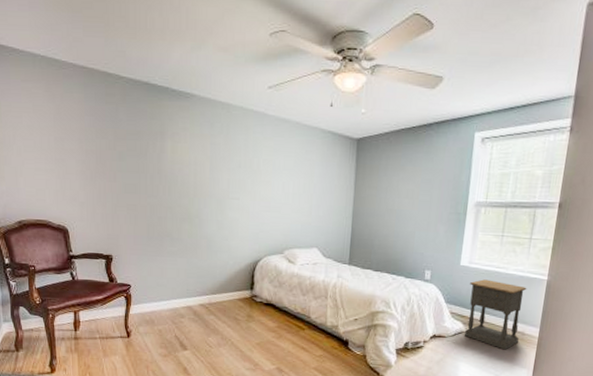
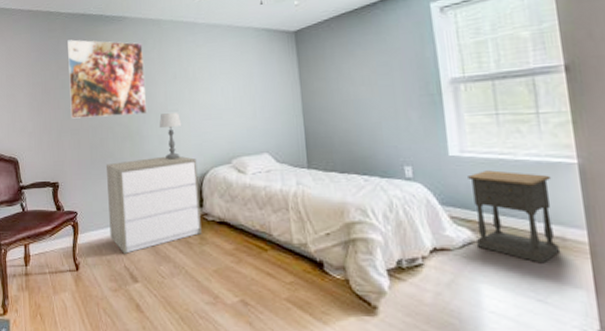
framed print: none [126,109,209,198] -> present [66,39,146,119]
dresser: none [162,240,252,326] -> present [105,156,202,255]
table lamp: none [219,200,241,245] -> present [159,113,181,160]

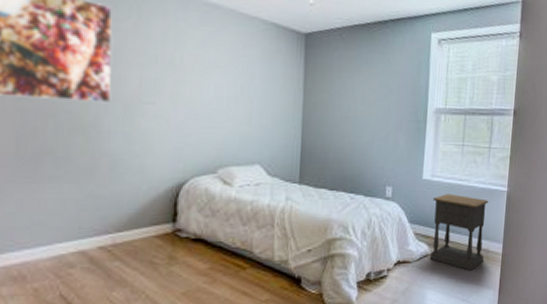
dresser: present [105,156,202,255] -> none [40,158,174,281]
table lamp: present [159,113,181,160] -> none [126,105,158,164]

